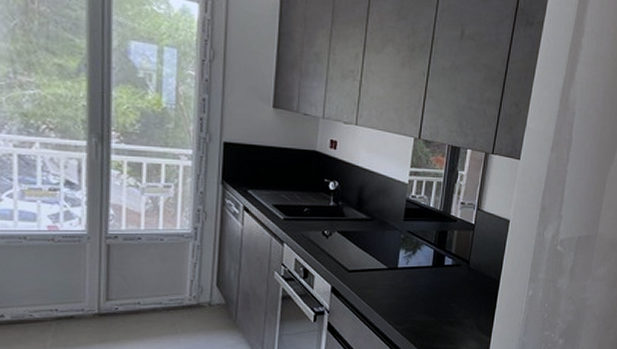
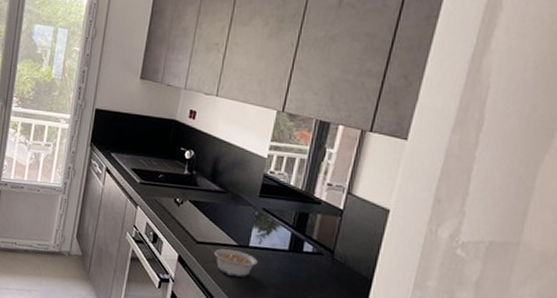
legume: none [358,272,407,297] -> present [207,245,258,277]

